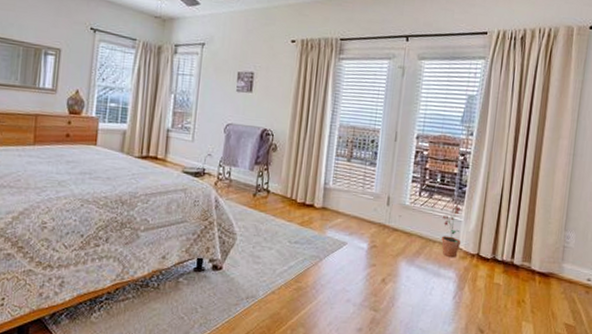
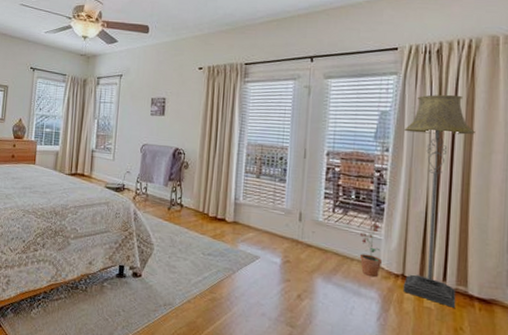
floor lamp: none [477,80,548,282] -> present [402,94,475,308]

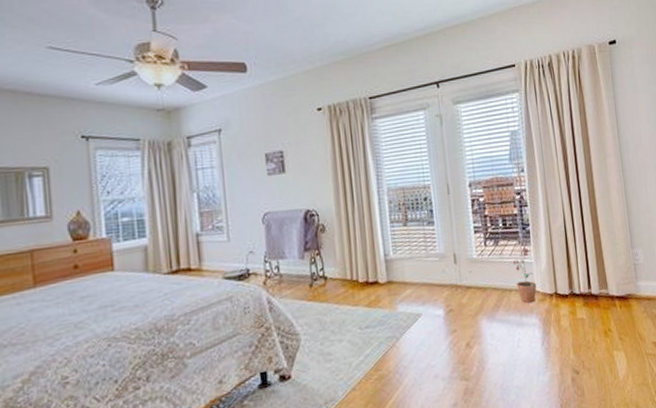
floor lamp: present [402,94,475,308] -> none [534,105,602,312]

